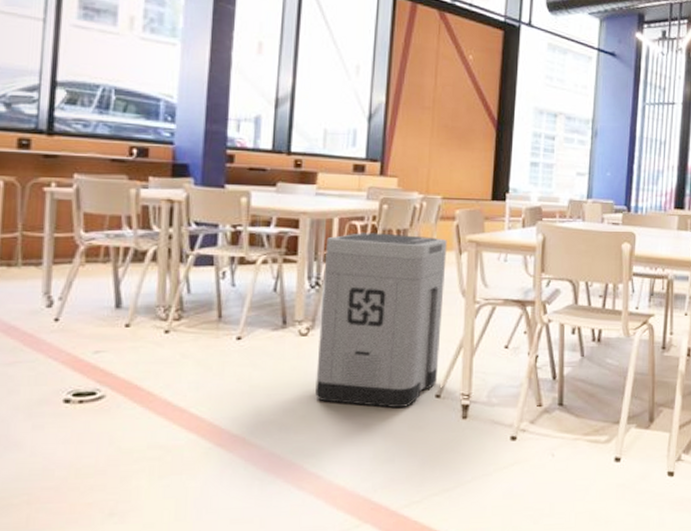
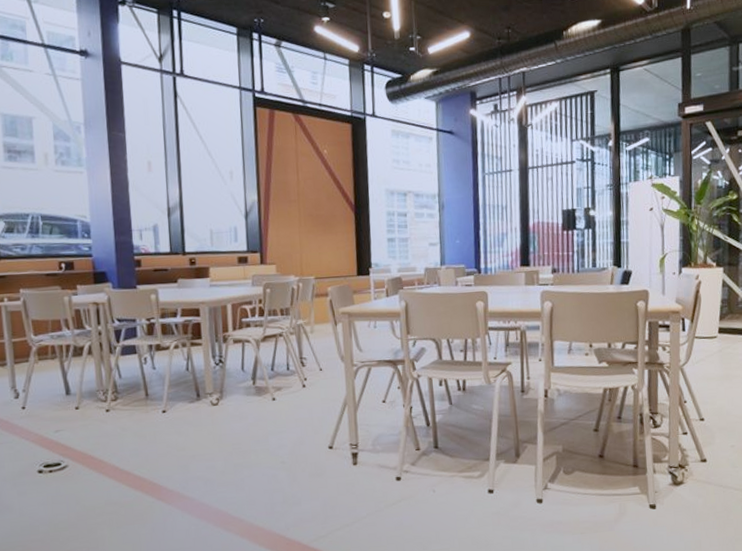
trash can: present [315,233,447,409] -> none [223,312,328,460]

